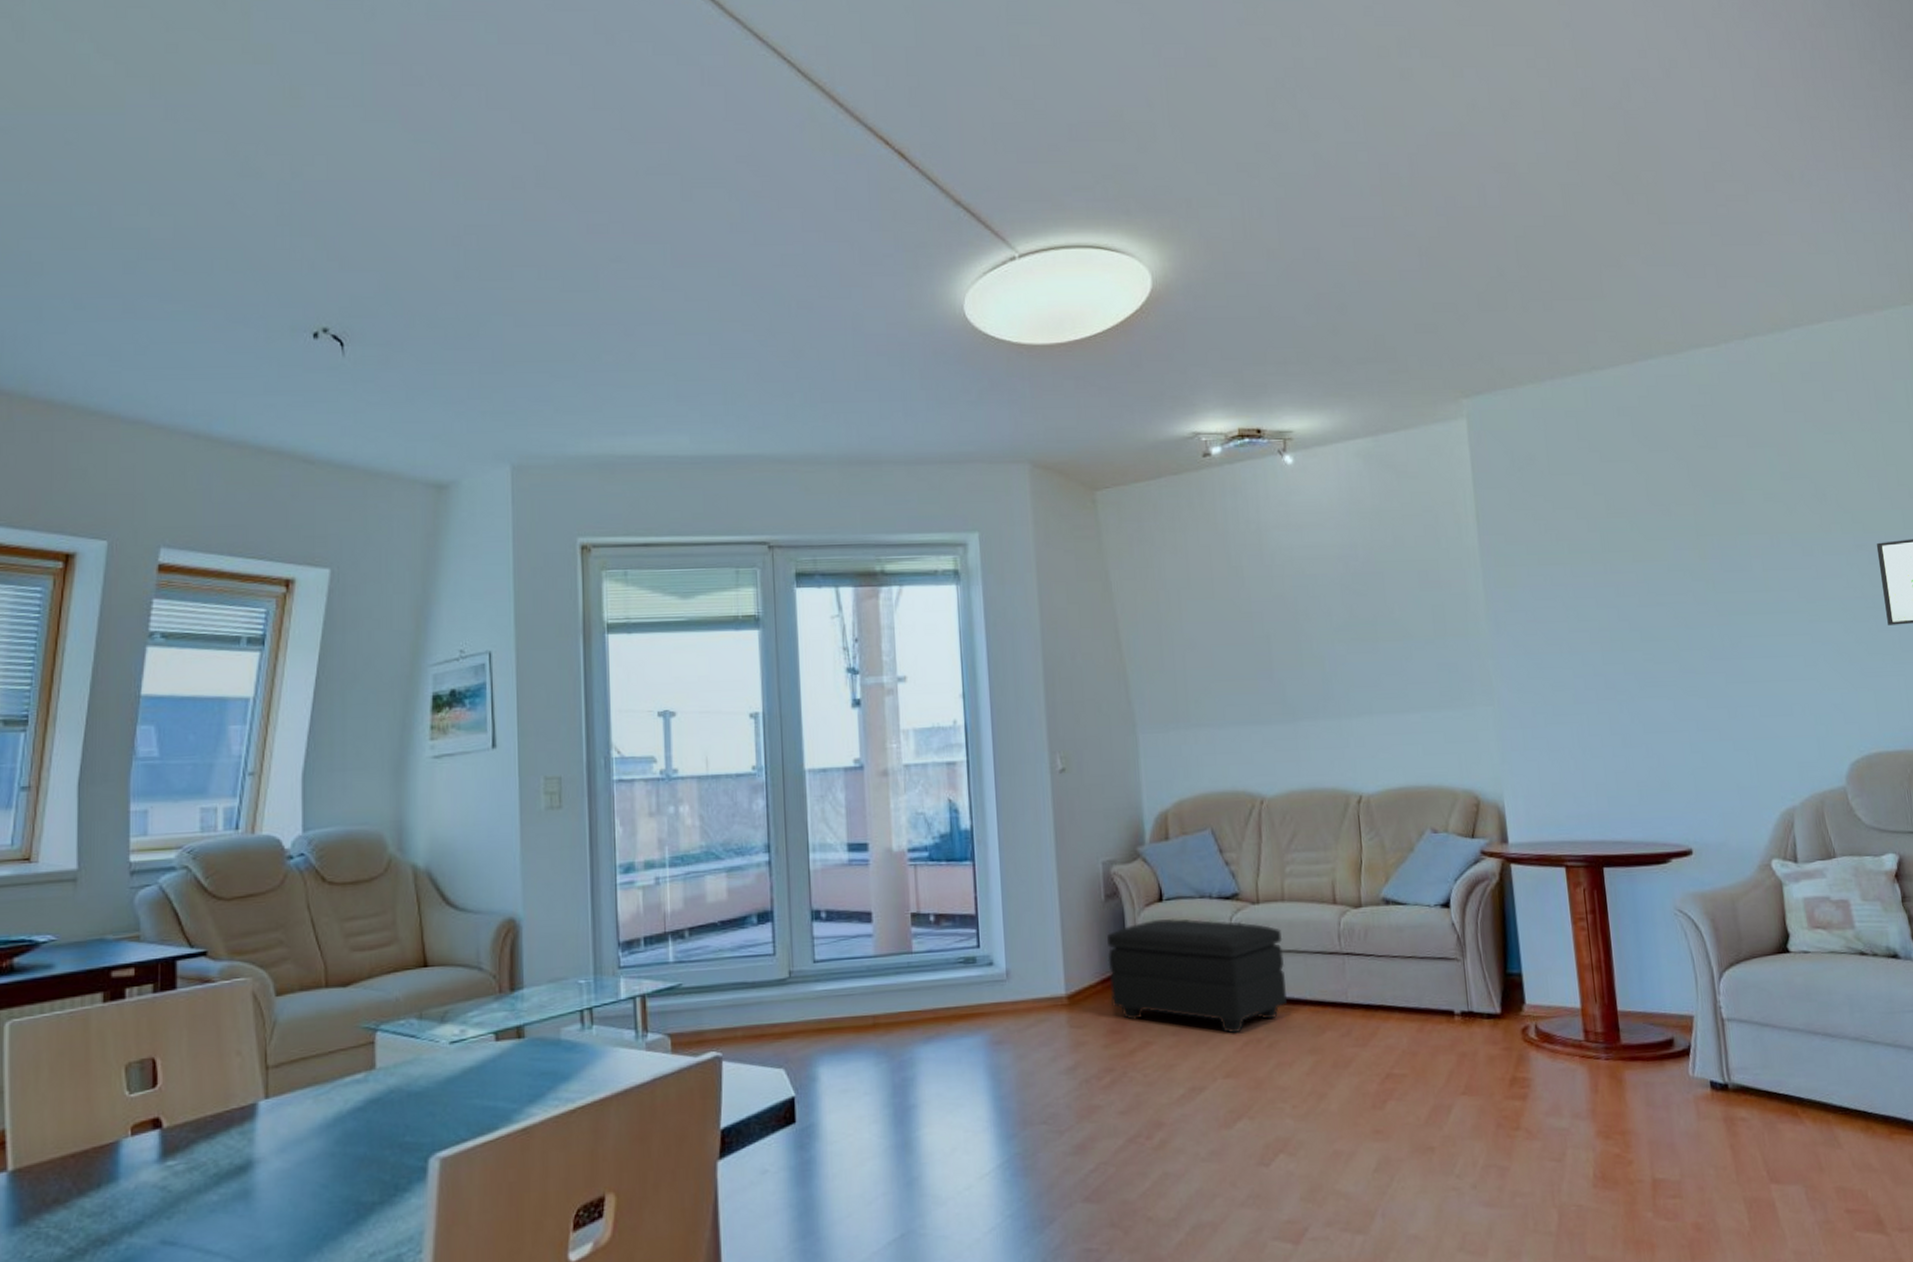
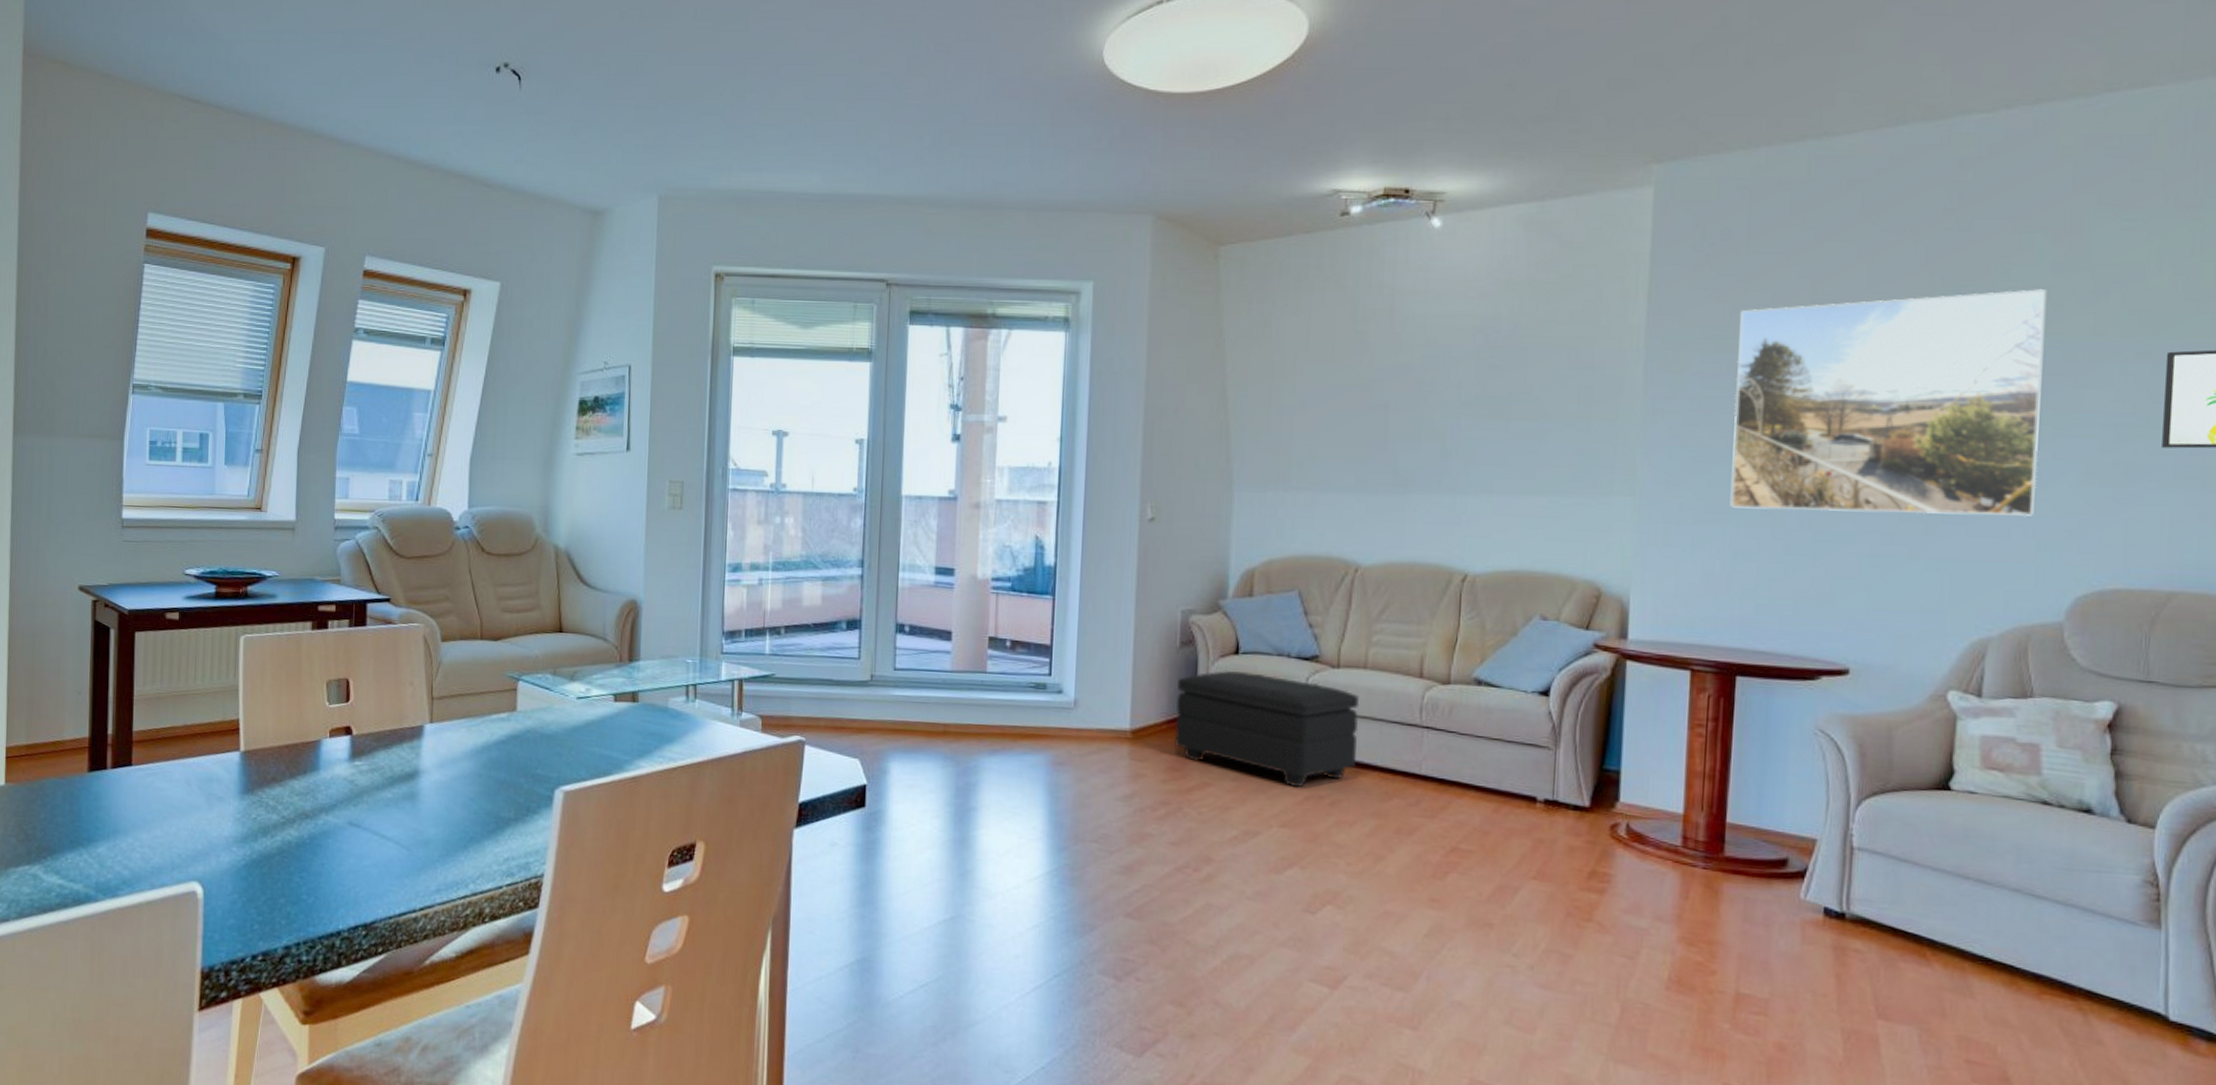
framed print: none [1553,495,1807,709] -> present [1730,289,2047,517]

